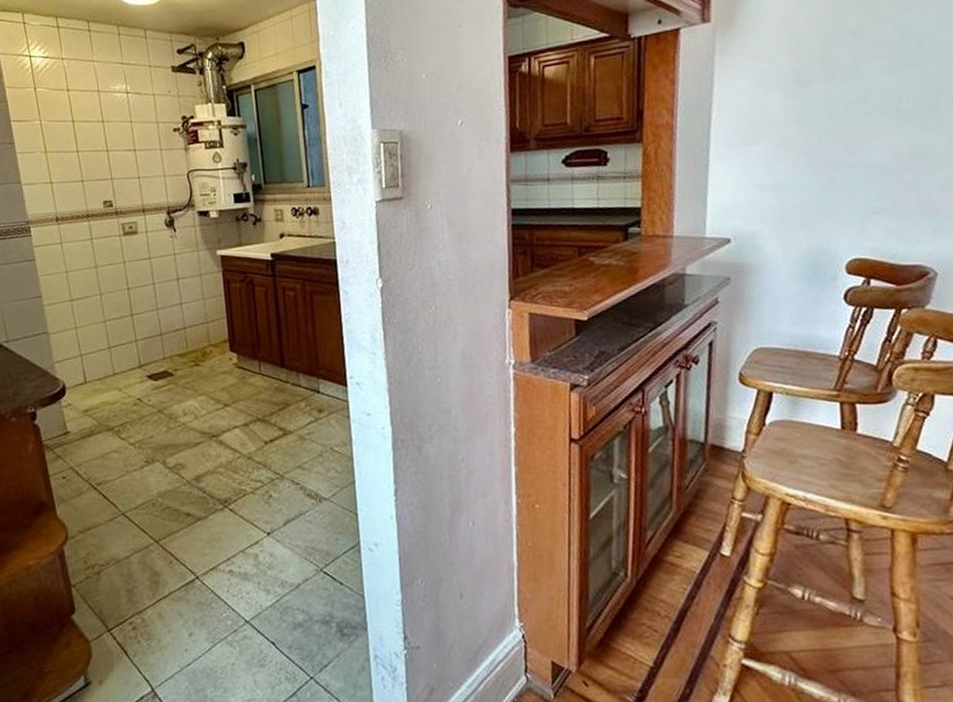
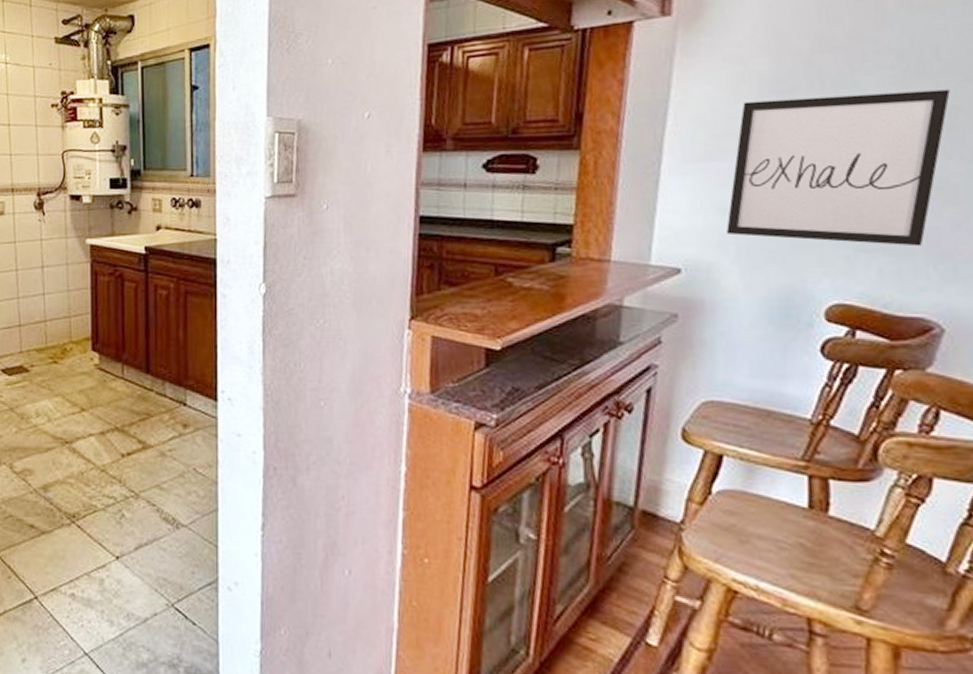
wall art: none [765,74,933,207] -> present [726,89,950,247]

